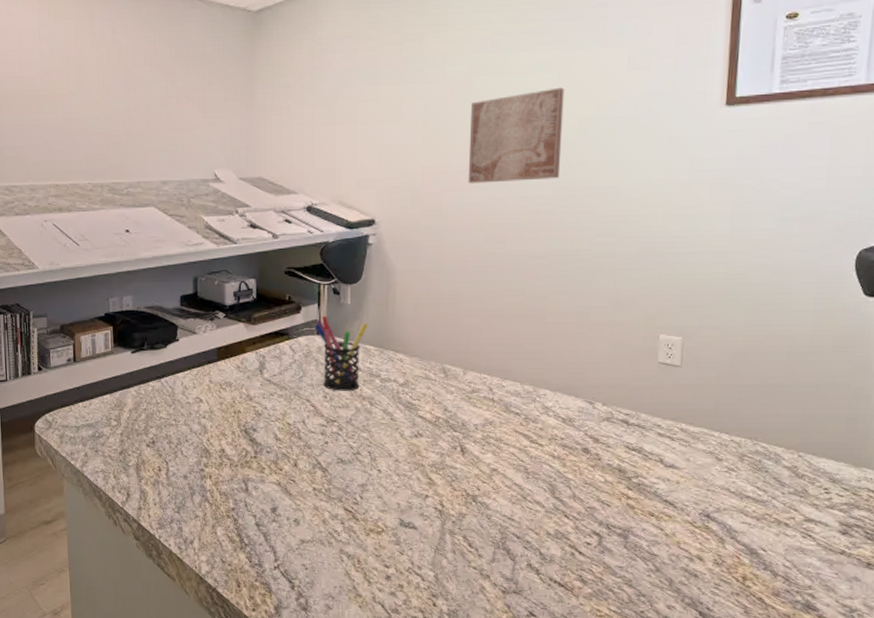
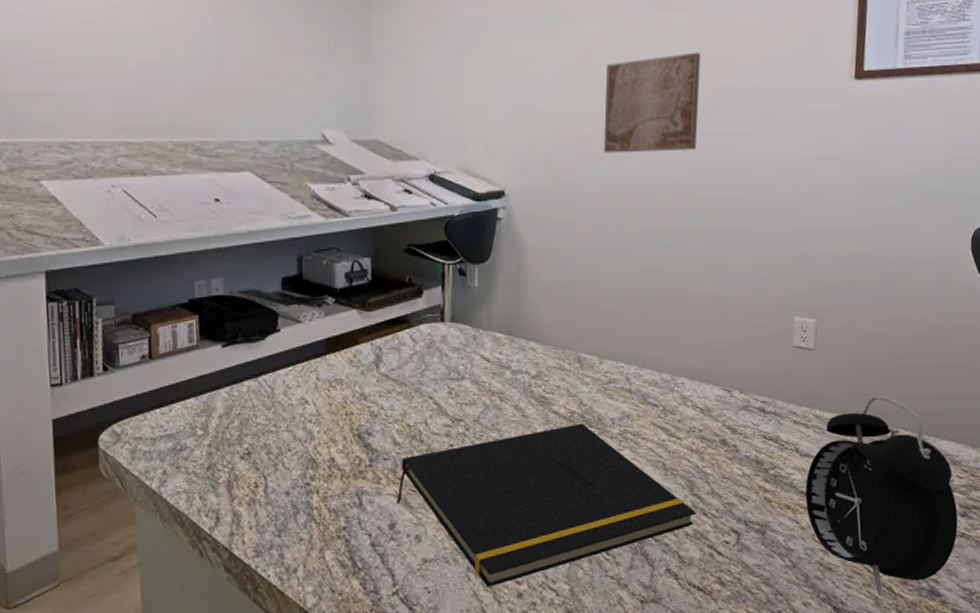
notepad: none [278,428,557,568] -> present [397,423,696,587]
pen holder: present [315,315,368,391] -> none [439,300,498,386]
alarm clock: none [670,412,838,606] -> present [805,396,958,596]

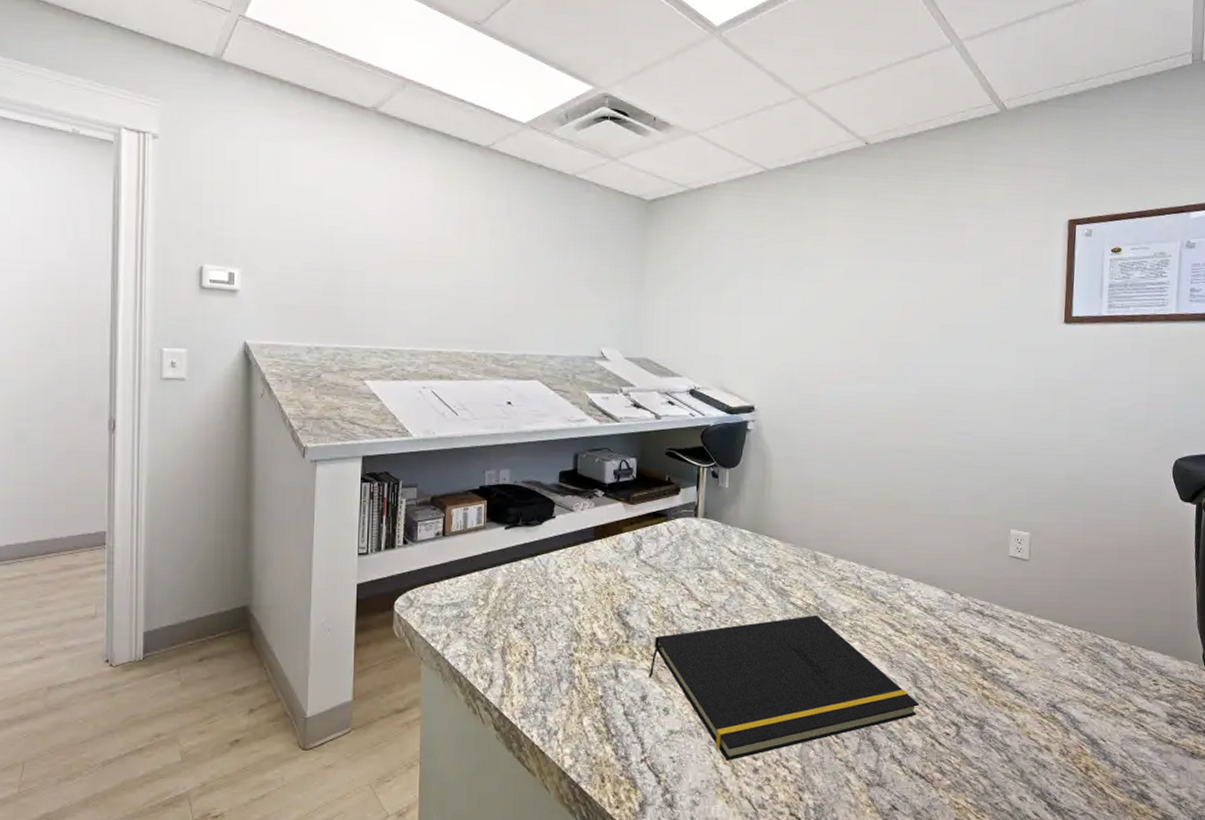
wall art: present [603,52,701,153] -> none [841,295,928,379]
alarm clock: present [805,396,958,596] -> none [1020,606,1166,796]

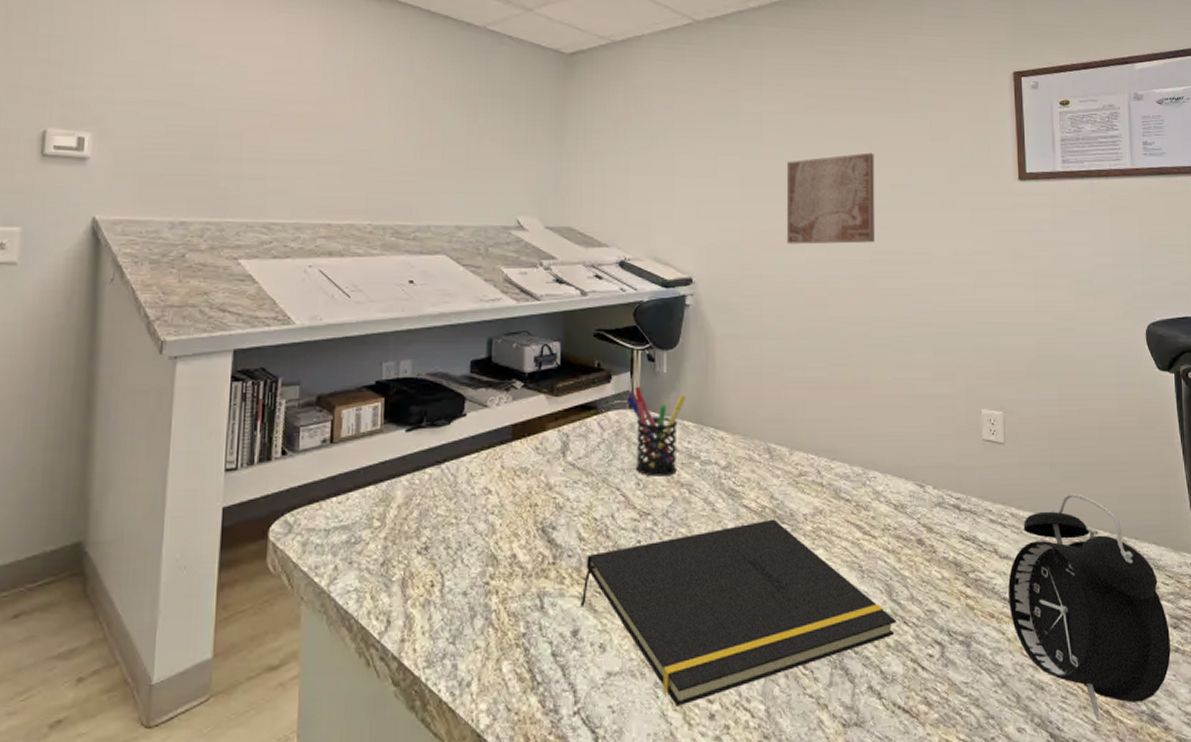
pen holder: none [693,498,745,575] -> present [627,386,686,477]
wall art: none [841,295,928,379] -> present [786,152,876,244]
alarm clock: none [1020,606,1166,796] -> present [1008,493,1171,721]

